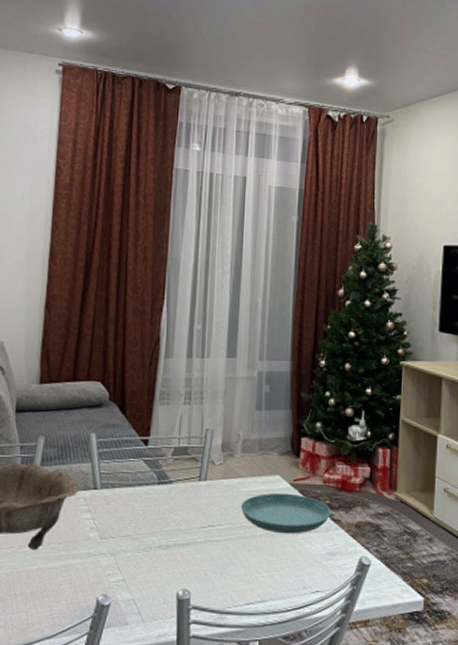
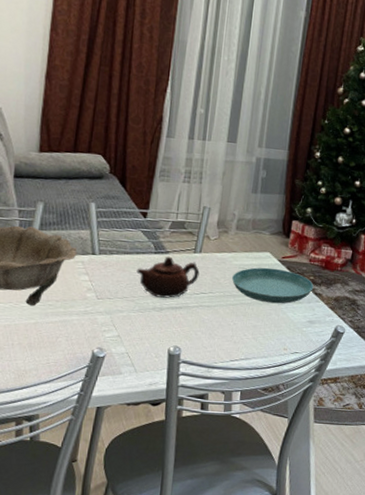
teapot: none [140,486,206,534] -> present [136,256,200,298]

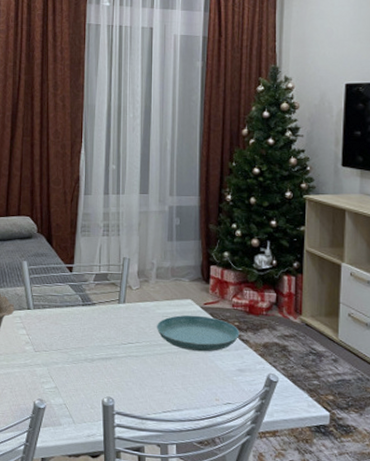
teapot: present [136,256,200,298] -> none [67,307,125,349]

